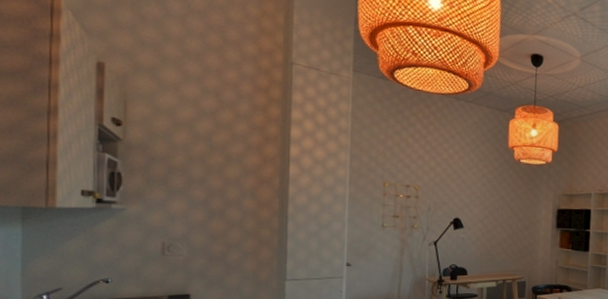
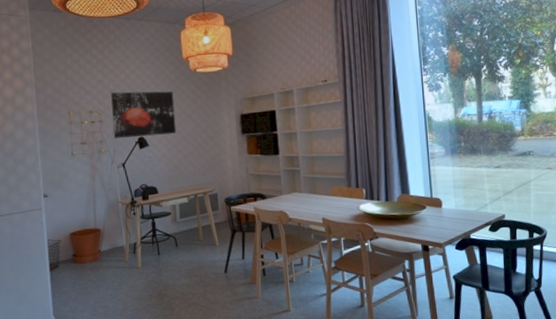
wall art: none [428,170,495,219] -> present [111,91,177,138]

